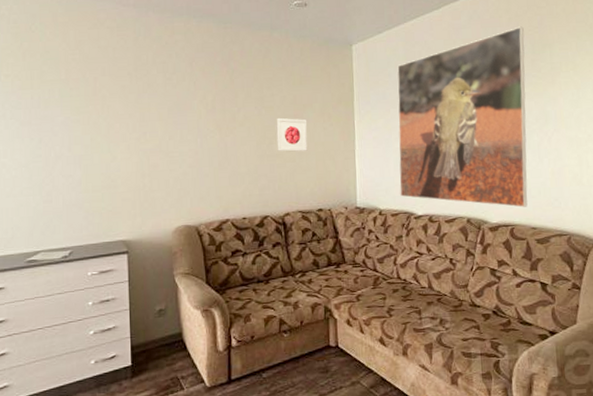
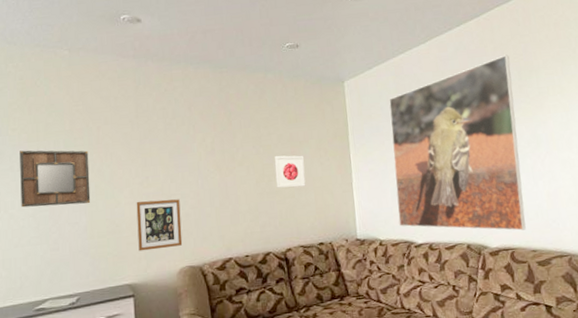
home mirror: none [13,98,86,157] -> present [20,150,91,208]
picture frame: none [132,156,179,208] -> present [136,199,183,251]

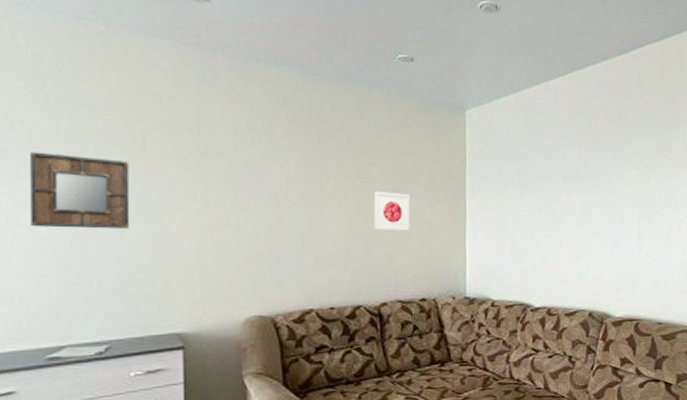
picture frame: present [136,199,183,251] -> none [192,231,251,294]
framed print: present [389,54,526,231] -> none [515,101,657,300]

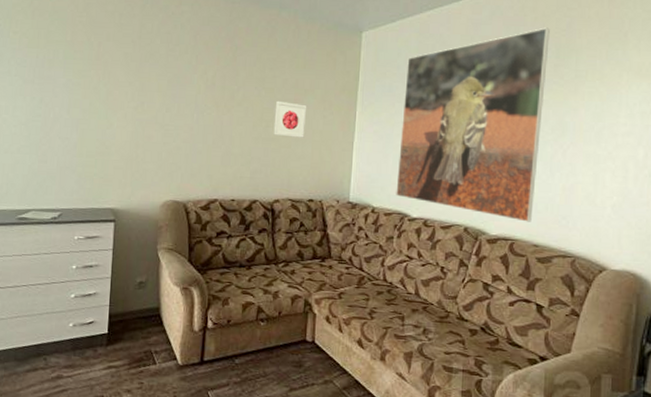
home mirror: present [30,152,130,229] -> none [15,55,87,120]
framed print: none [515,101,657,300] -> present [396,27,550,222]

